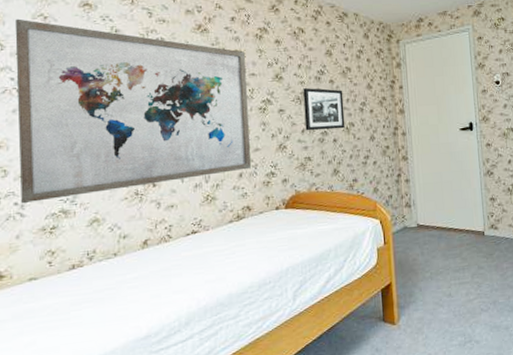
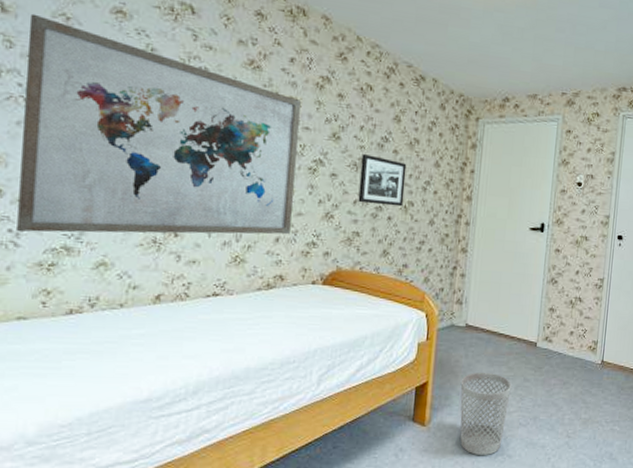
wastebasket: none [421,265,468,345] -> present [460,372,512,455]

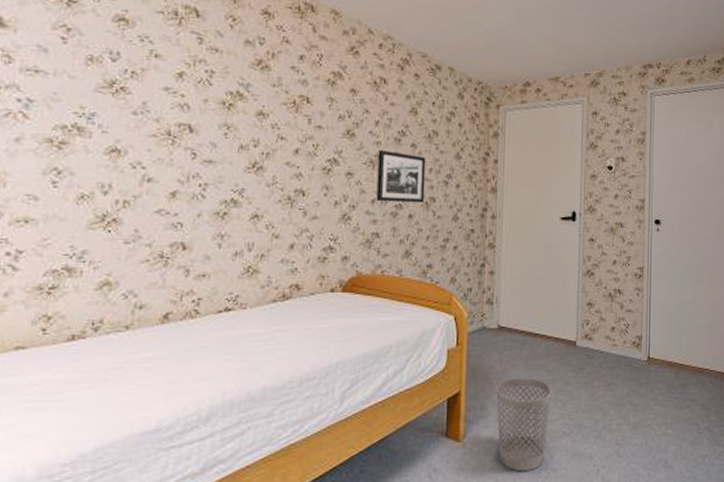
wall art: present [17,13,301,235] -> none [15,27,312,254]

